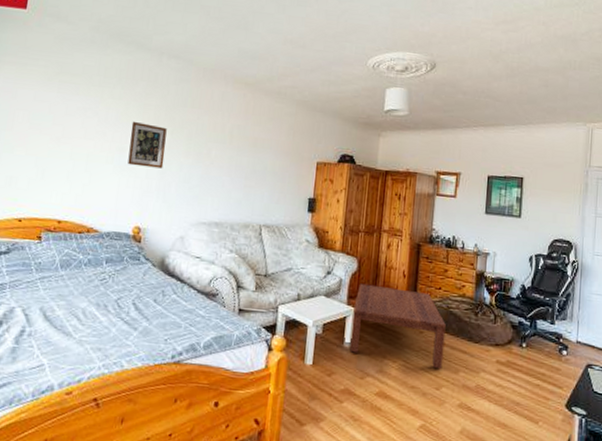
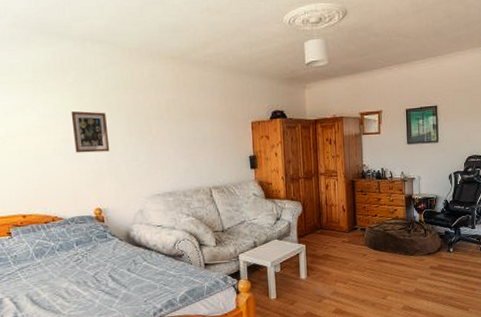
coffee table: present [350,283,446,370] -> none [304,221,386,282]

